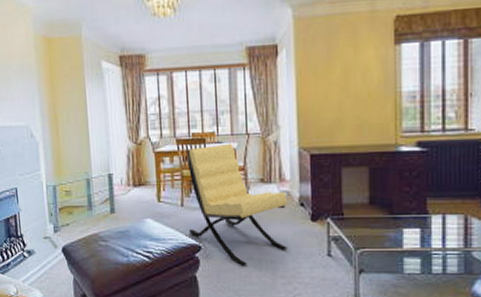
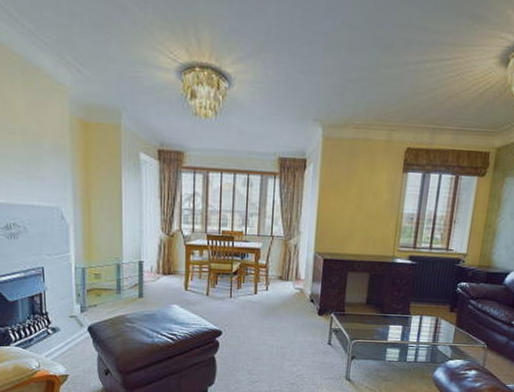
lounge chair: present [186,143,288,265] -> none [212,243,301,349]

